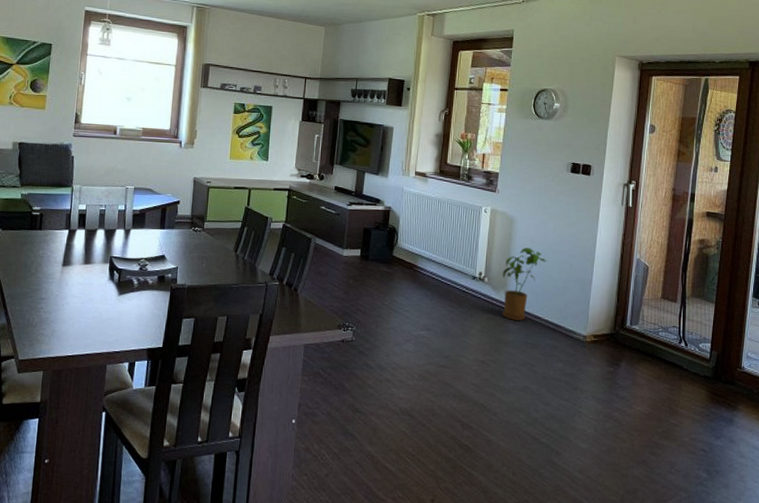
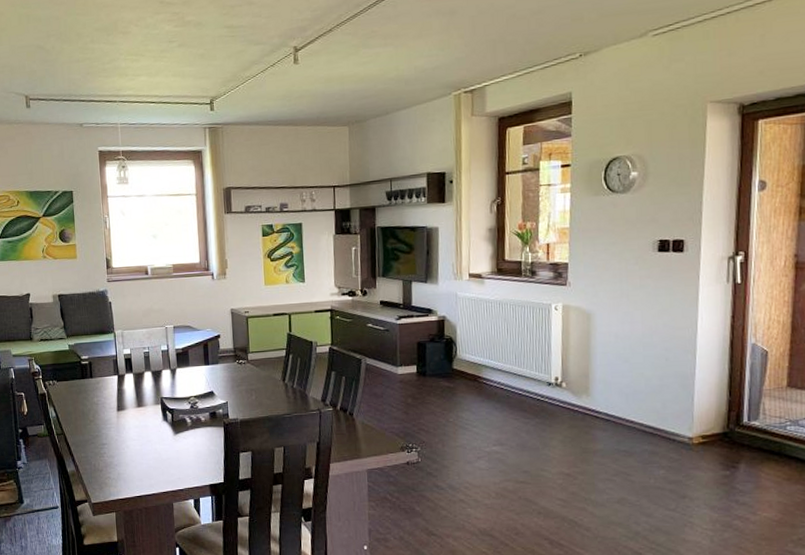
house plant: present [502,248,547,321] -> none [582,344,636,427]

